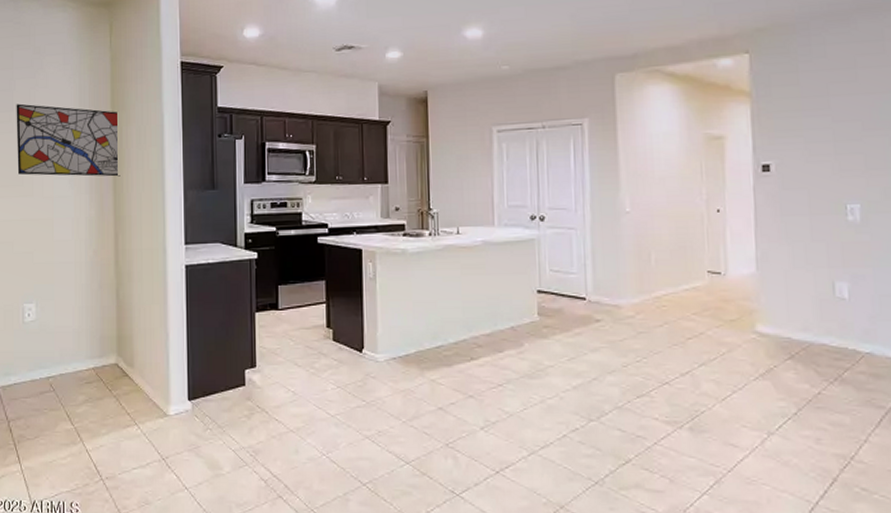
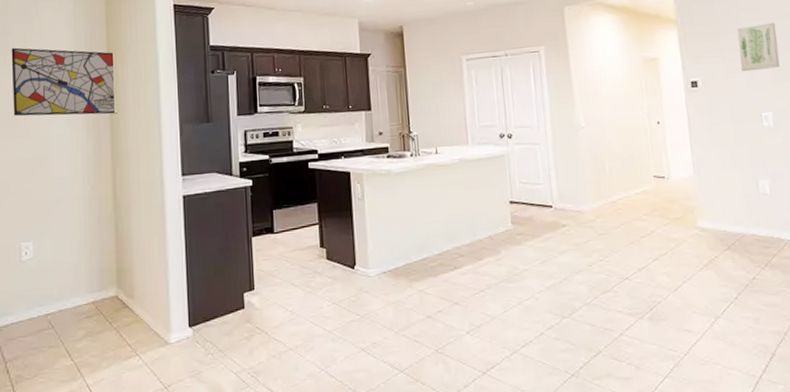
wall art: none [825,98,876,156] -> present [737,22,780,72]

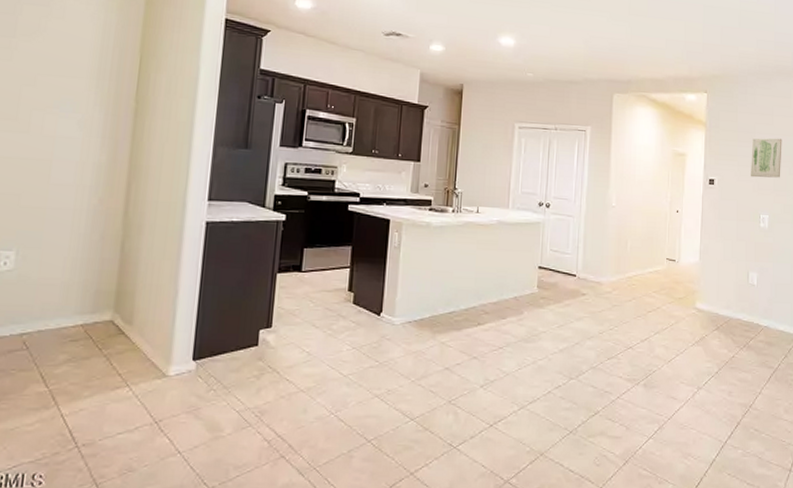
wall art: present [11,47,117,117] -> none [11,30,146,124]

